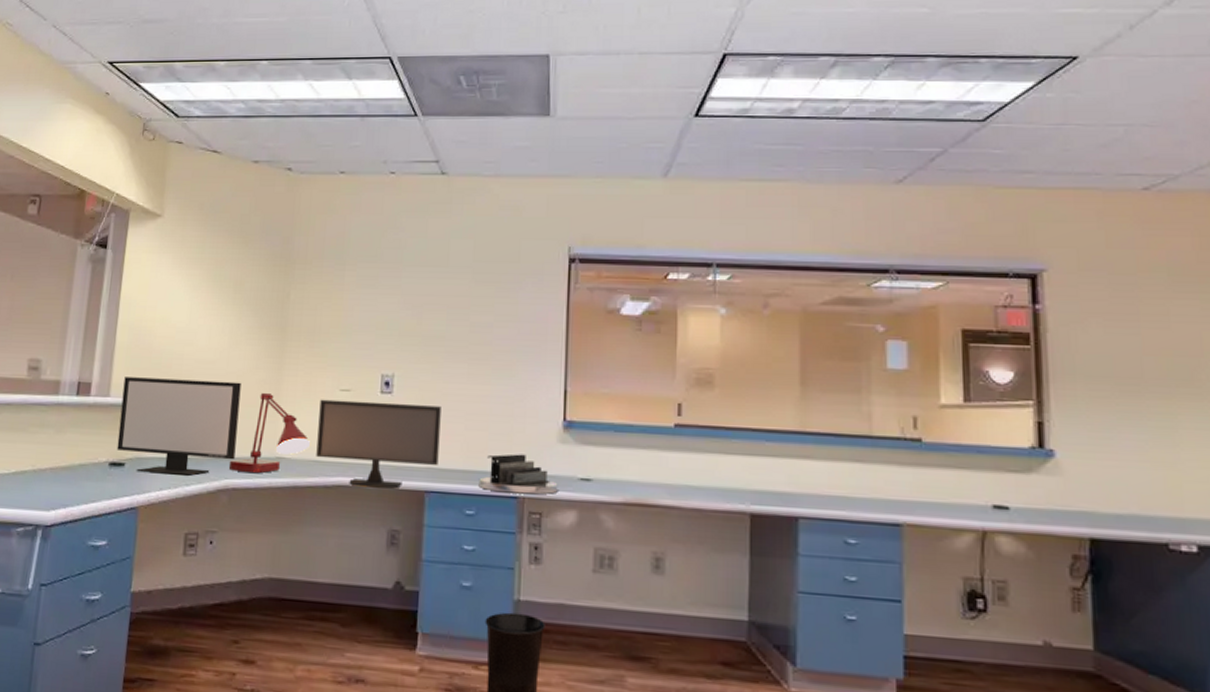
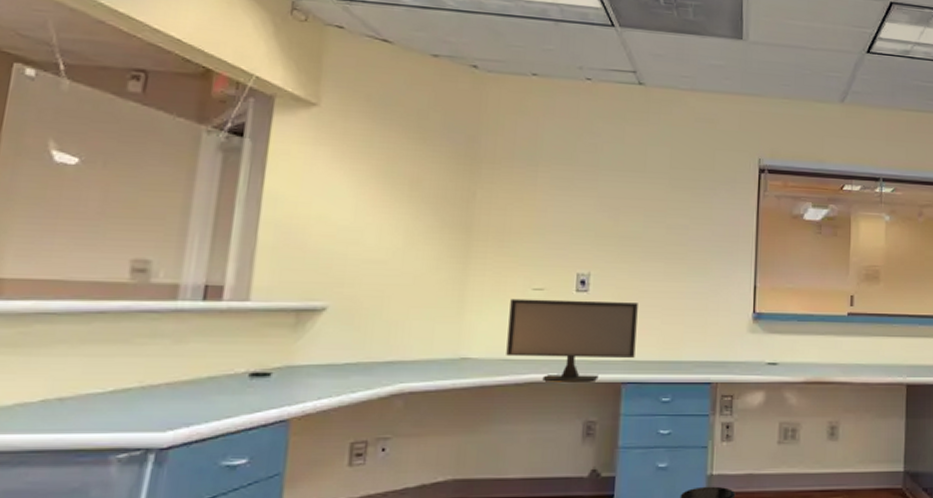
computer monitor: present [116,377,242,477] -> none [259,279,419,383]
desk lamp: present [228,393,311,474] -> none [404,294,501,376]
desk organizer: present [478,454,558,495] -> none [674,344,748,380]

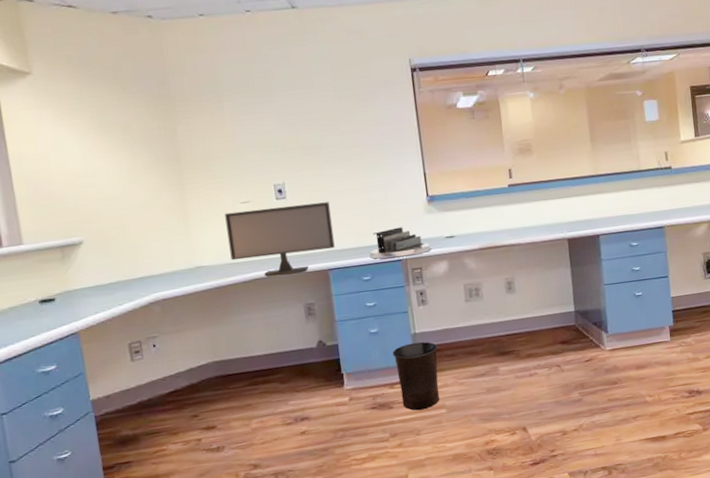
desk organizer: none [674,344,748,380] -> present [369,227,431,259]

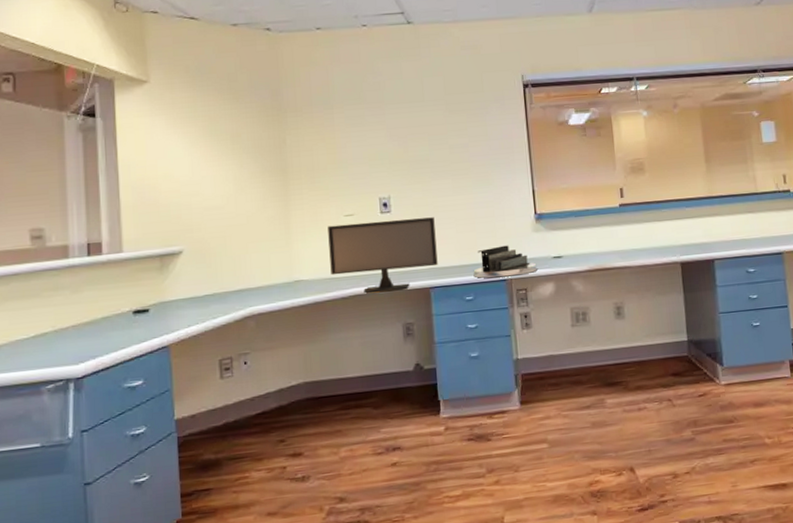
waste bin: present [392,341,439,410] -> none [492,368,541,444]

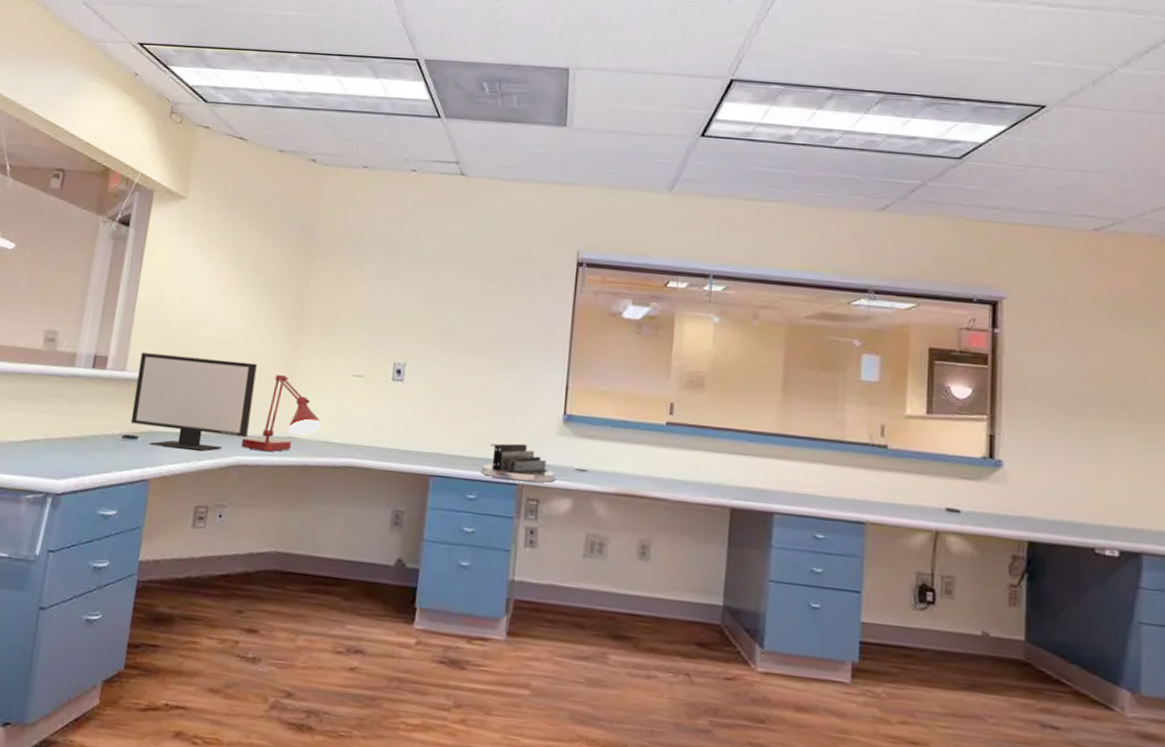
computer monitor: none [135,221,256,315] -> present [130,352,257,452]
desk lamp: none [251,227,325,299] -> present [240,375,323,452]
computer monitor: present [328,217,438,294] -> none [327,383,449,472]

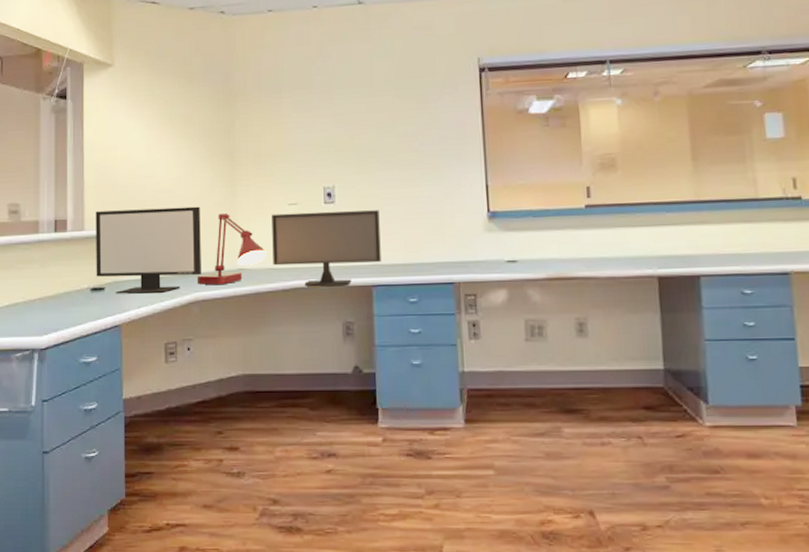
computer monitor: none [327,383,449,472] -> present [271,210,381,287]
desk organizer: present [481,443,556,483] -> none [418,245,489,280]

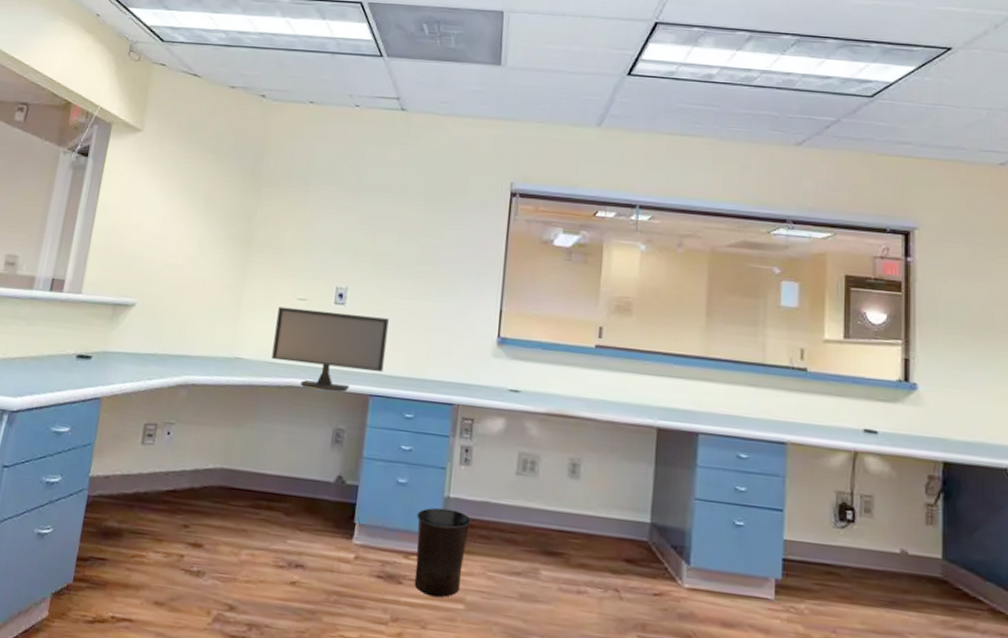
computer monitor: present [96,206,201,294] -> none [85,276,207,372]
desk lamp: present [197,214,268,285] -> none [189,298,268,372]
waste bin: none [435,383,489,465] -> present [414,507,471,597]

